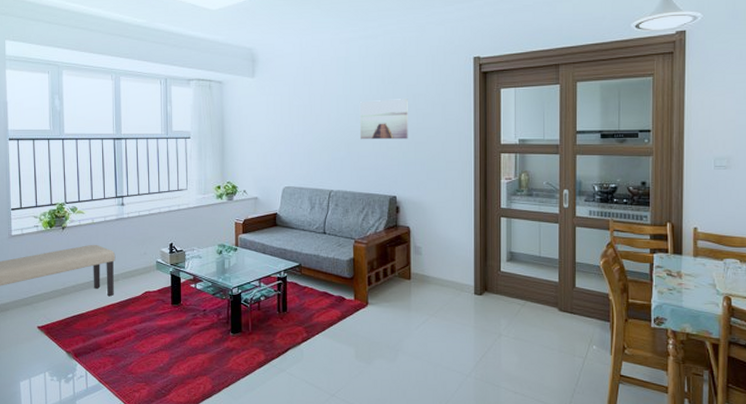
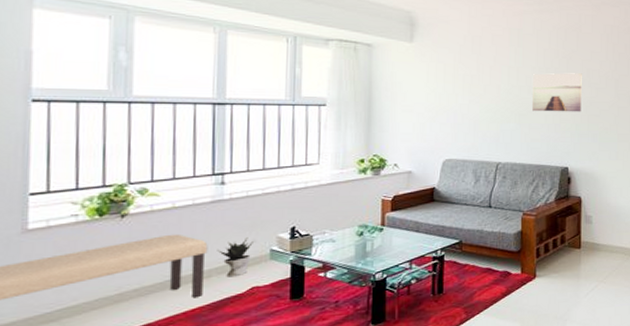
potted plant: none [121,250,145,282] -> present [217,237,253,278]

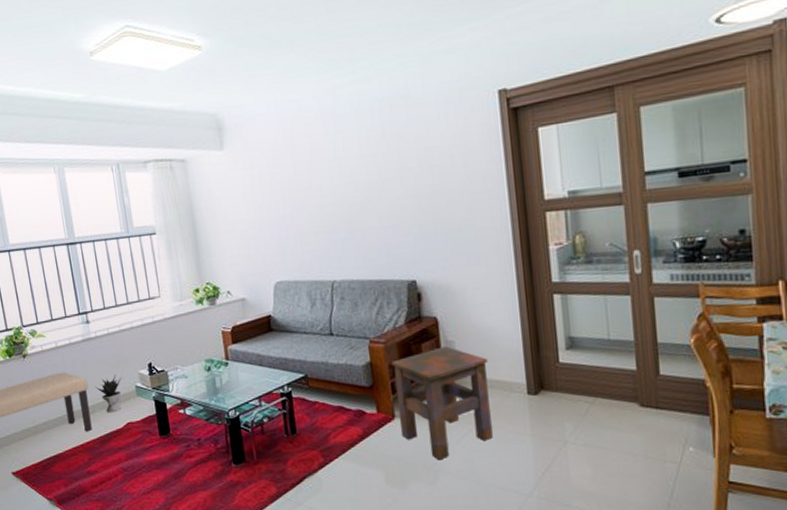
wall art: present [531,73,582,112] -> none [358,155,424,214]
side table: none [539,220,616,312] -> present [391,346,493,460]

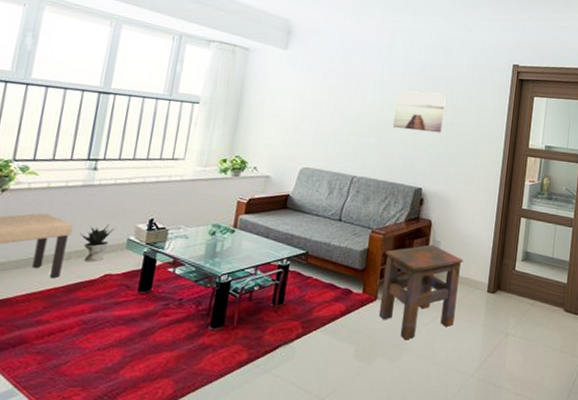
wall art: none [358,155,424,214] -> present [392,90,446,133]

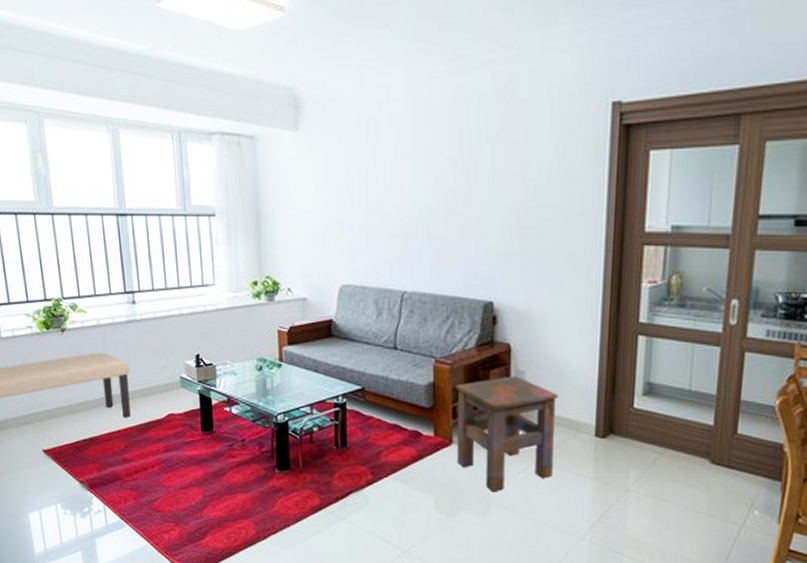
potted plant: present [79,224,113,262] -> none [137,362,165,402]
wall art: present [392,90,446,133] -> none [444,164,513,223]

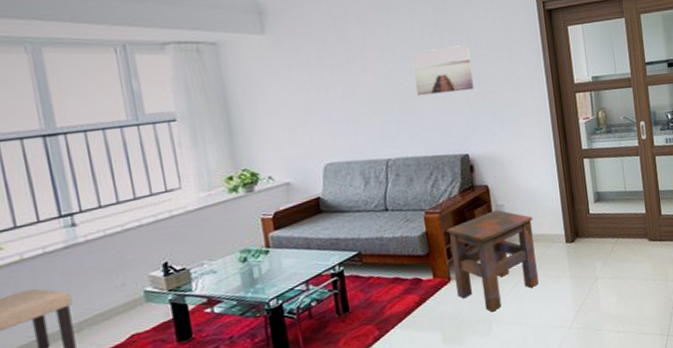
wall art: none [444,164,513,223] -> present [412,45,474,96]

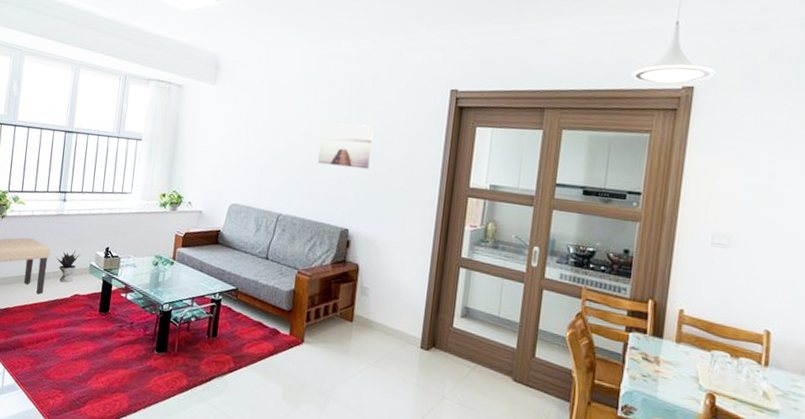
potted plant: none [83,281,124,328] -> present [55,250,79,283]
side table: present [446,210,539,312] -> none [306,290,394,389]

